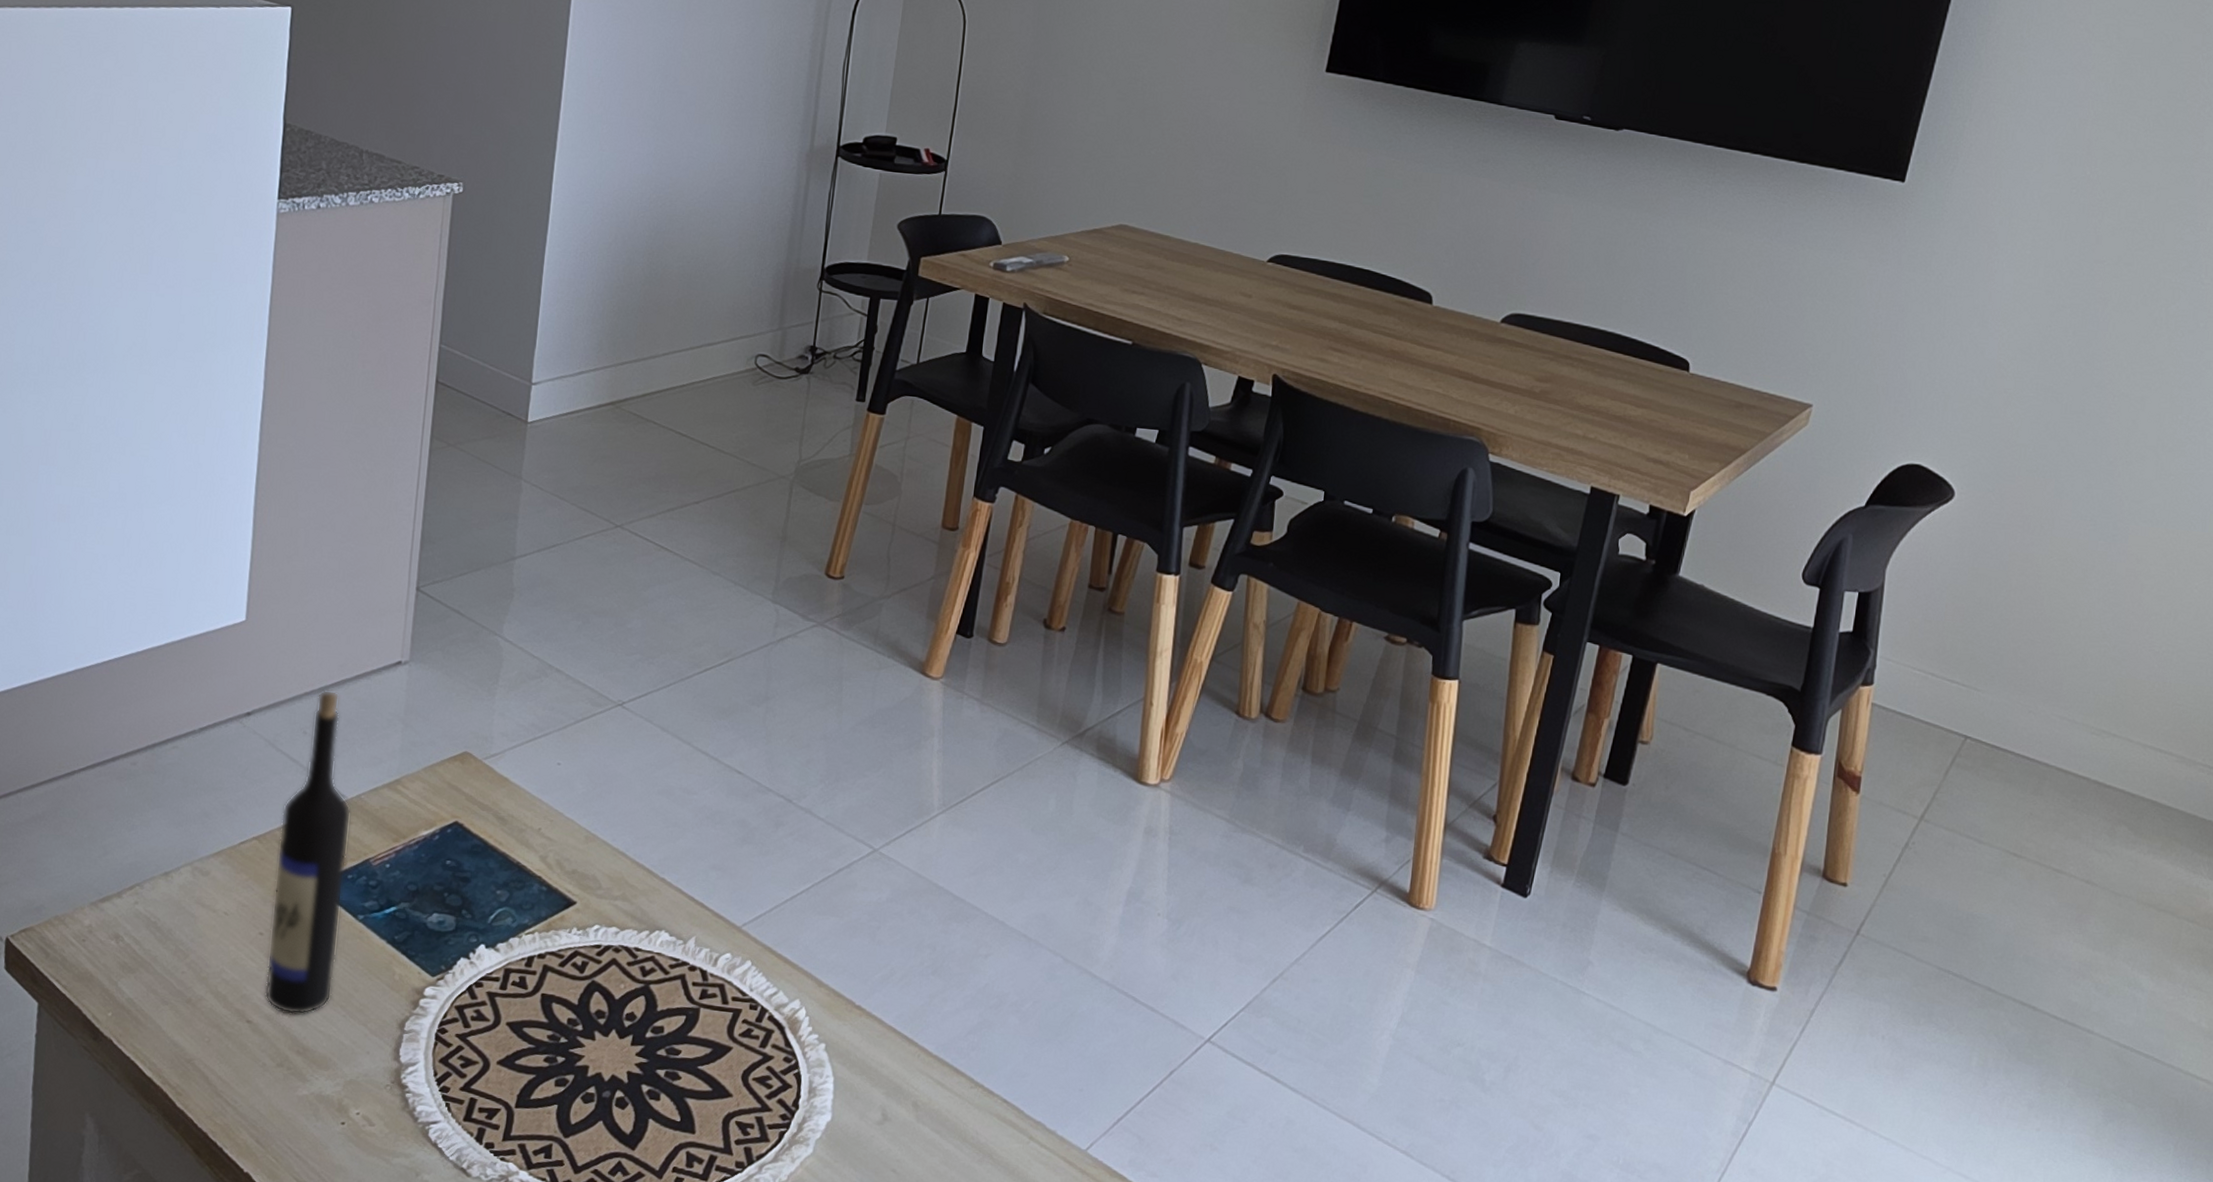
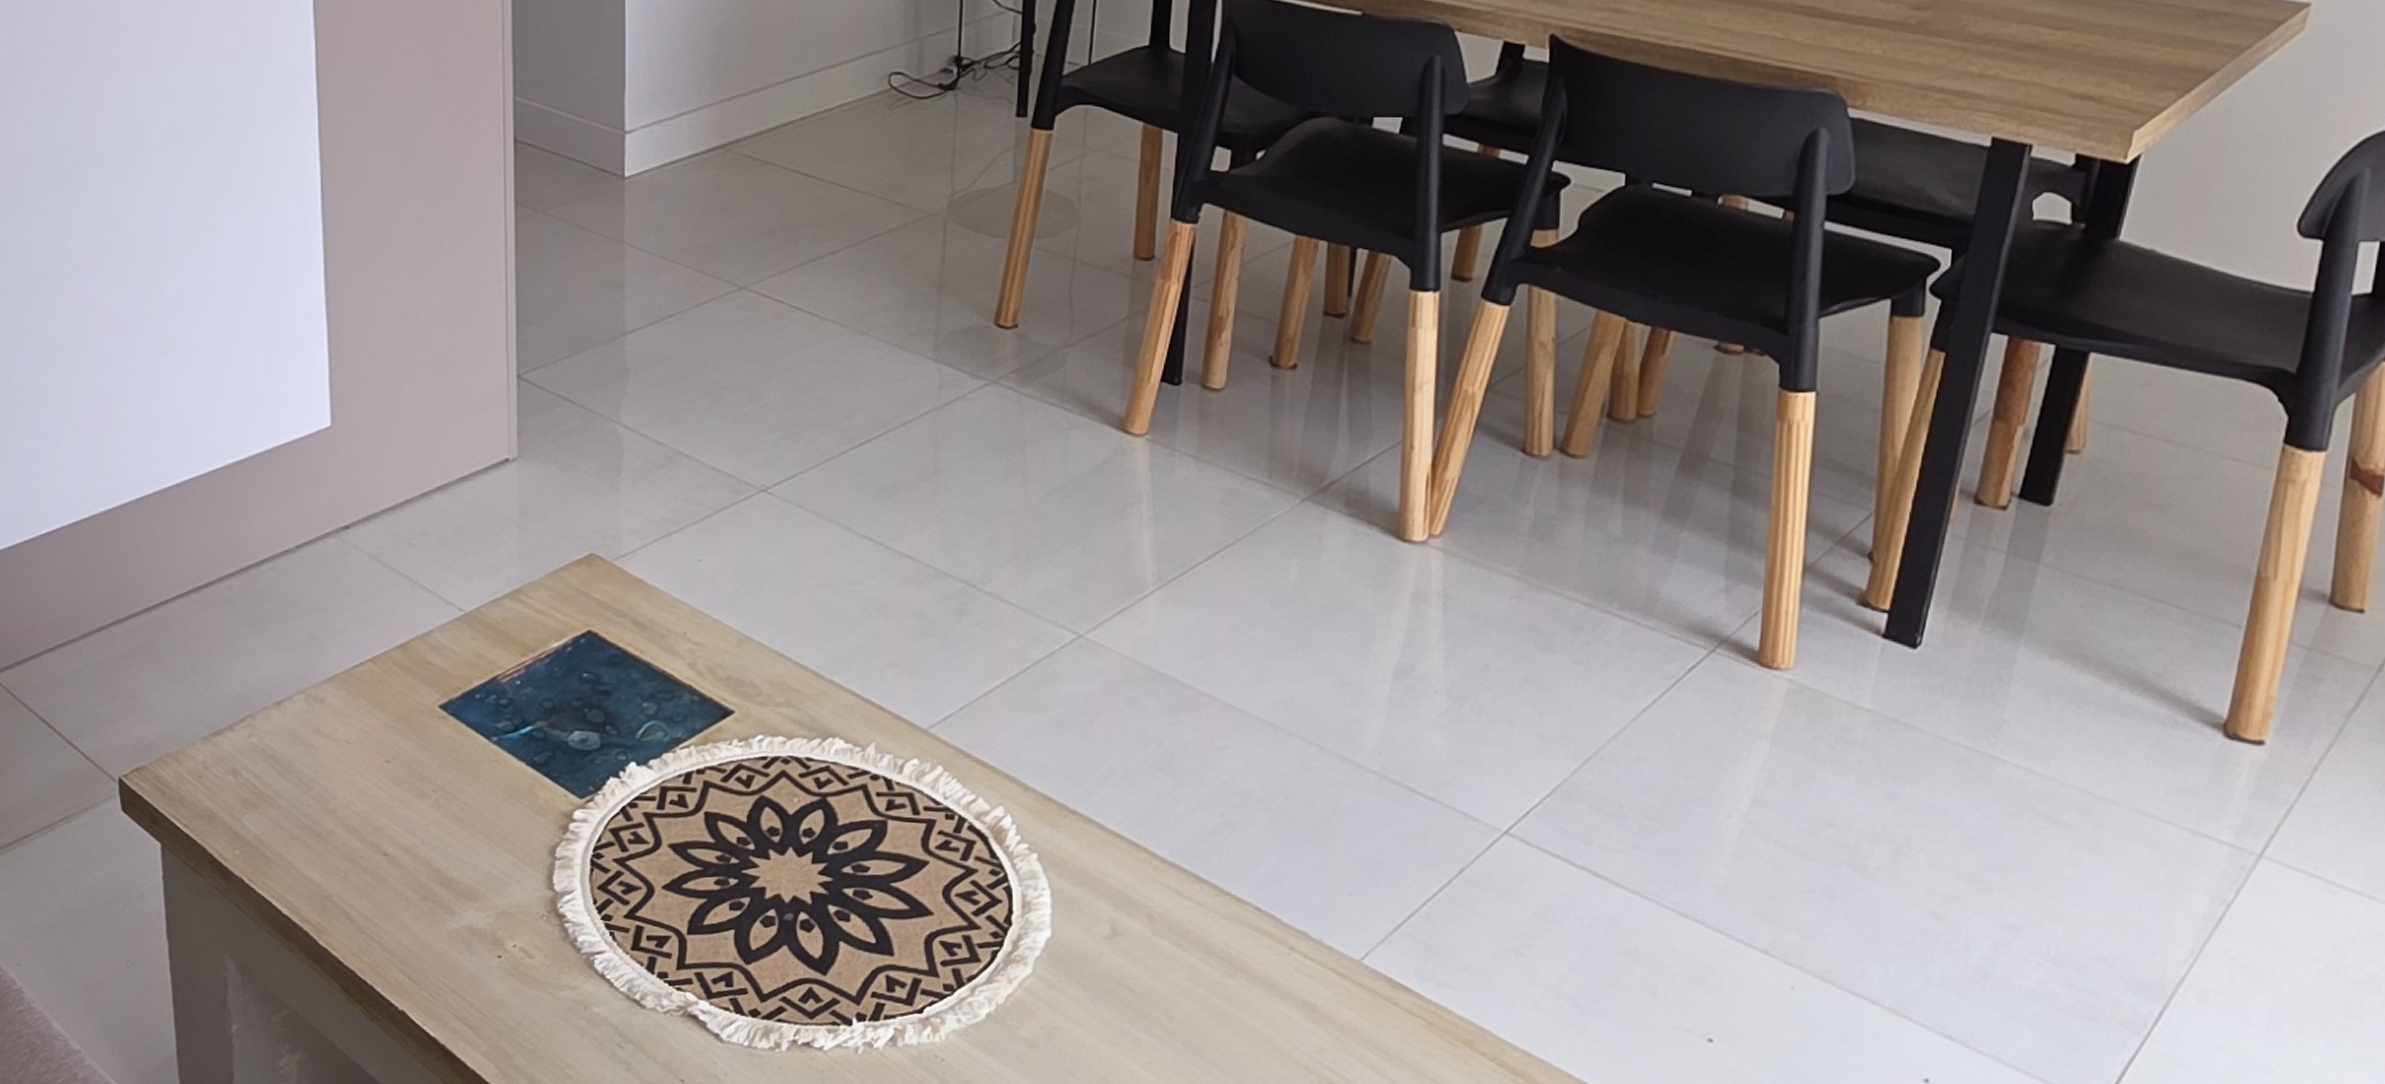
wine bottle: present [265,689,351,1015] -> none [395,495,473,845]

